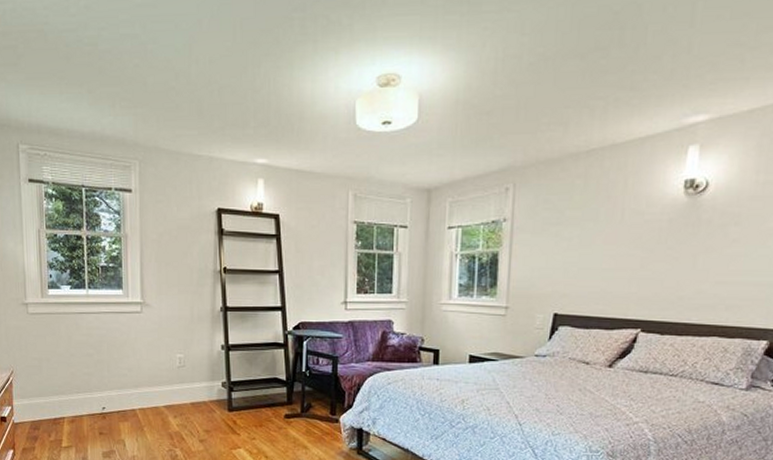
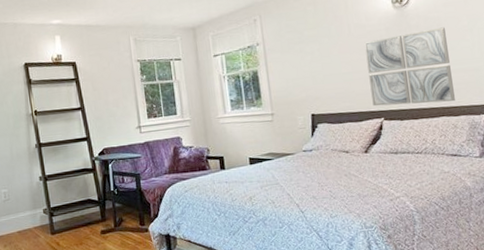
wall art: none [631,226,744,321] -> present [364,27,455,107]

